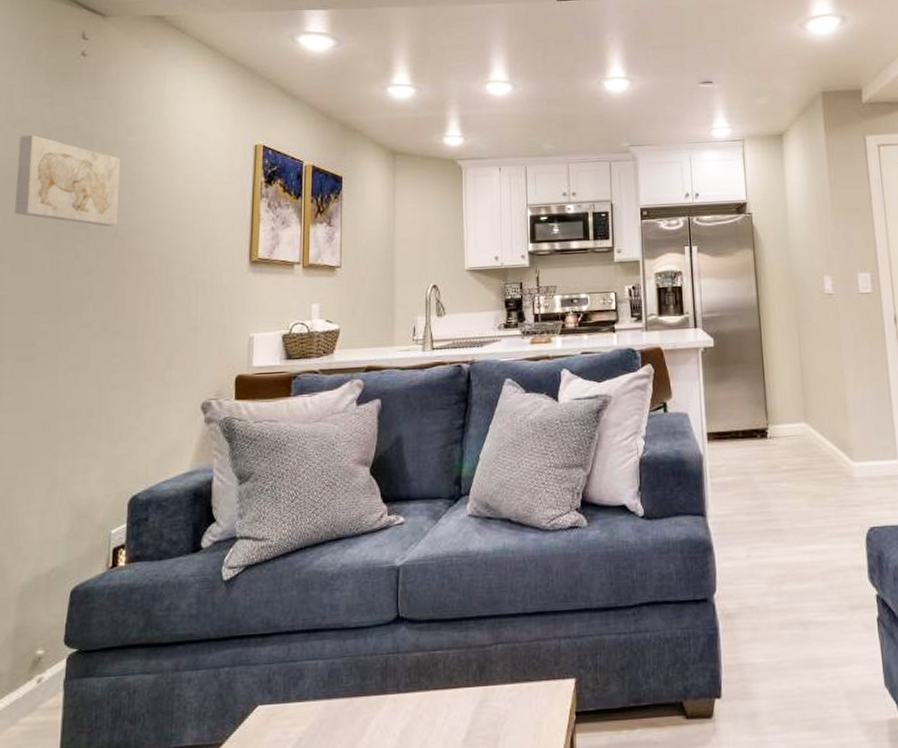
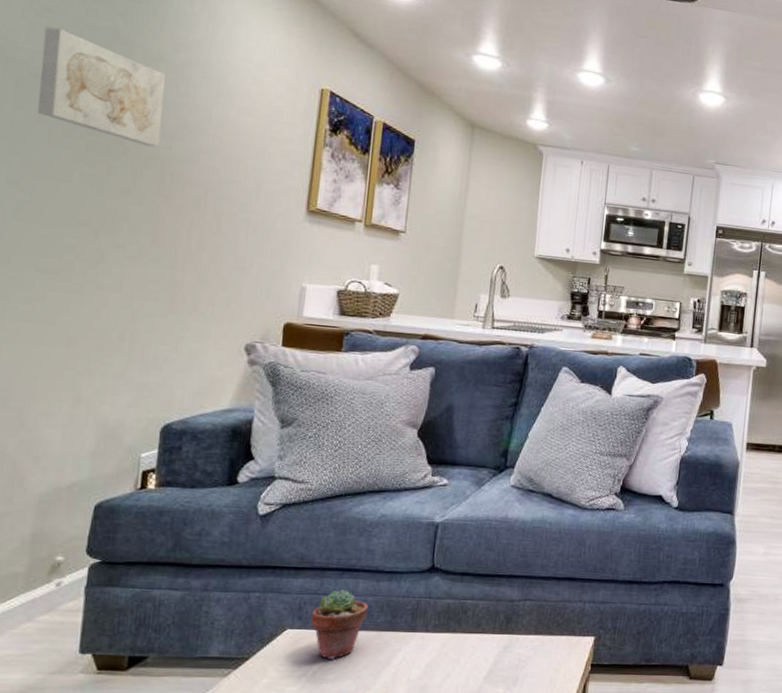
potted succulent: none [281,654,337,737] -> present [310,590,369,660]

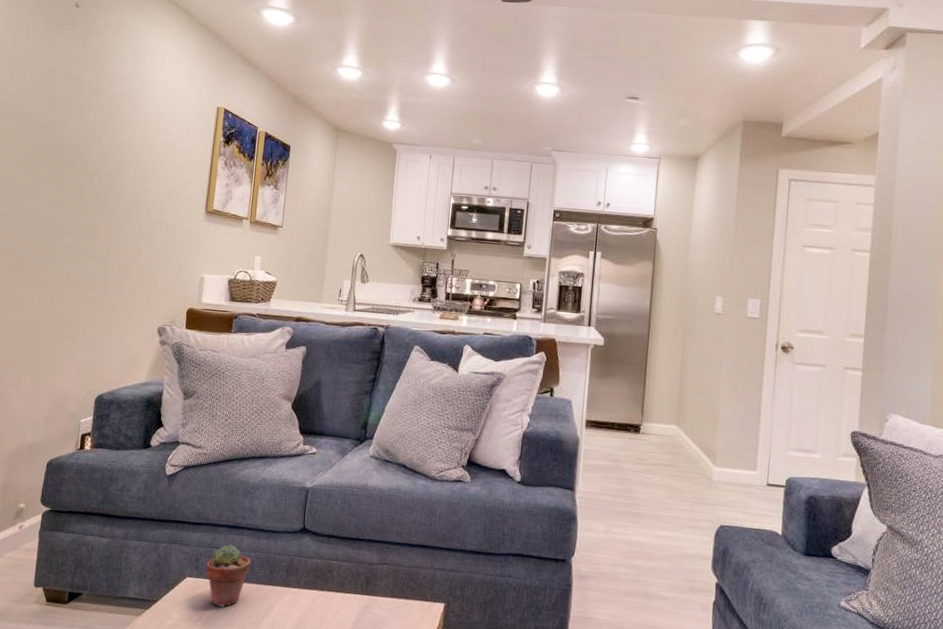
wall art: present [38,26,166,148] -> none [15,73,103,165]

